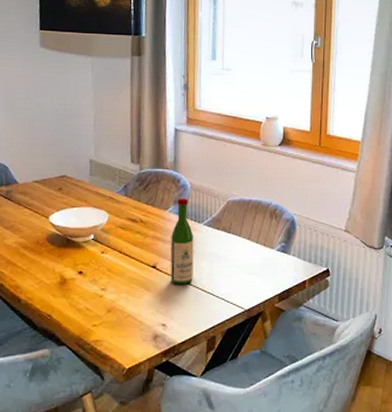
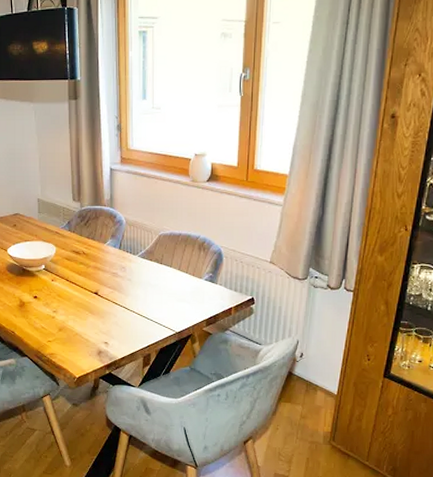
wine bottle: present [170,197,194,285] -> none [110,232,130,309]

